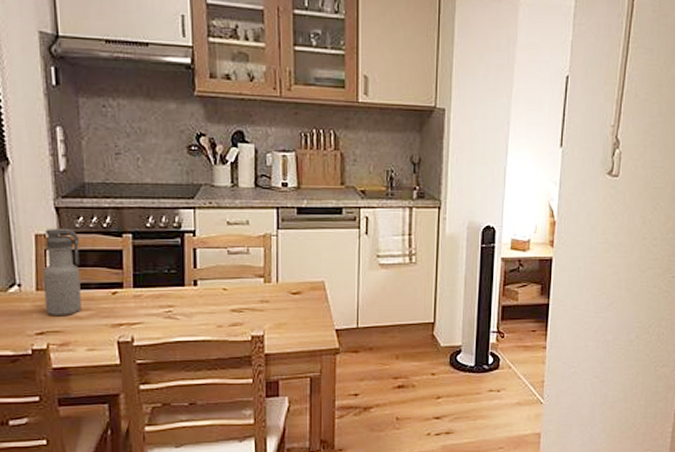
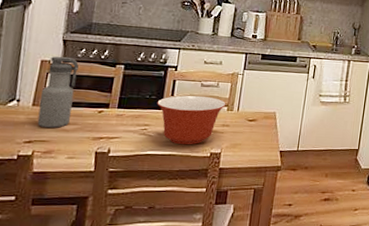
mixing bowl: none [178,266,262,328] -> present [157,95,226,145]

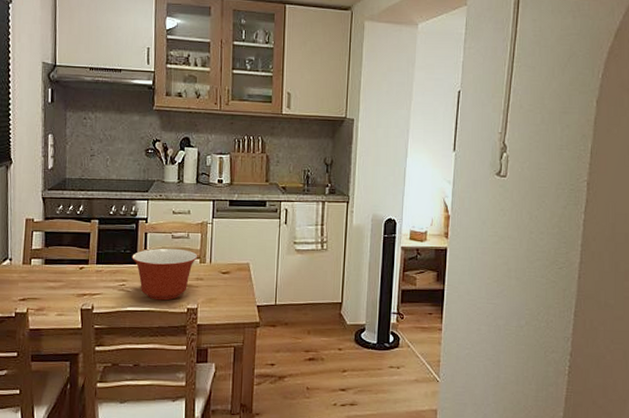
water bottle: present [37,56,79,128] -> none [28,214,58,285]

